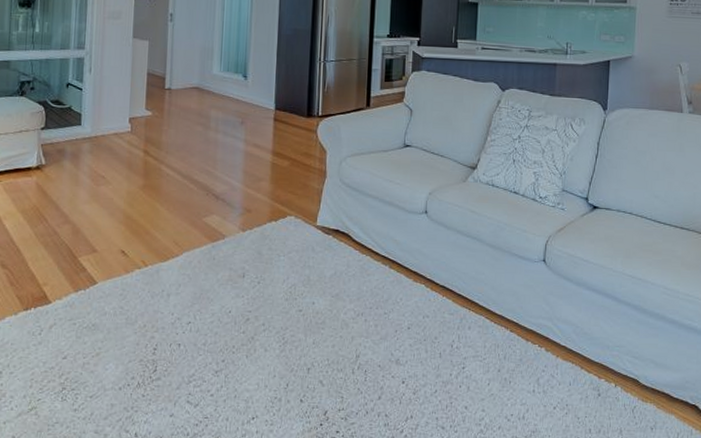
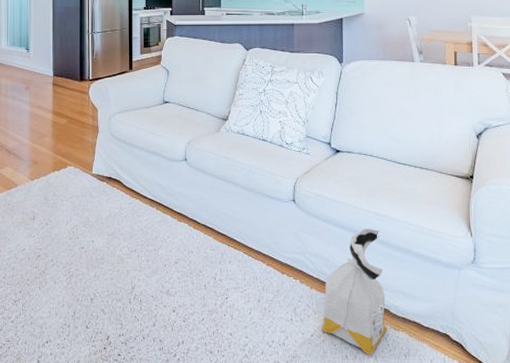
bag: none [565,293,636,428] -> present [321,229,388,355]

